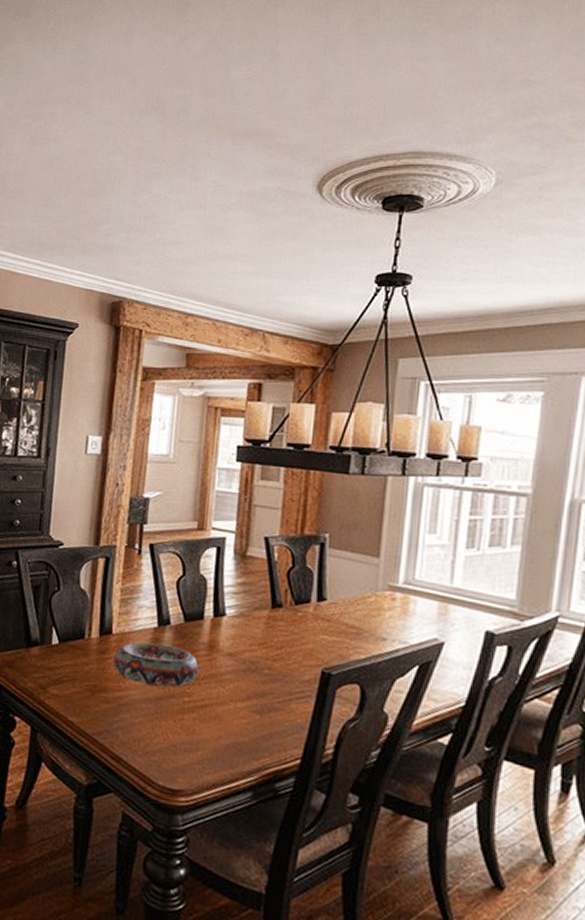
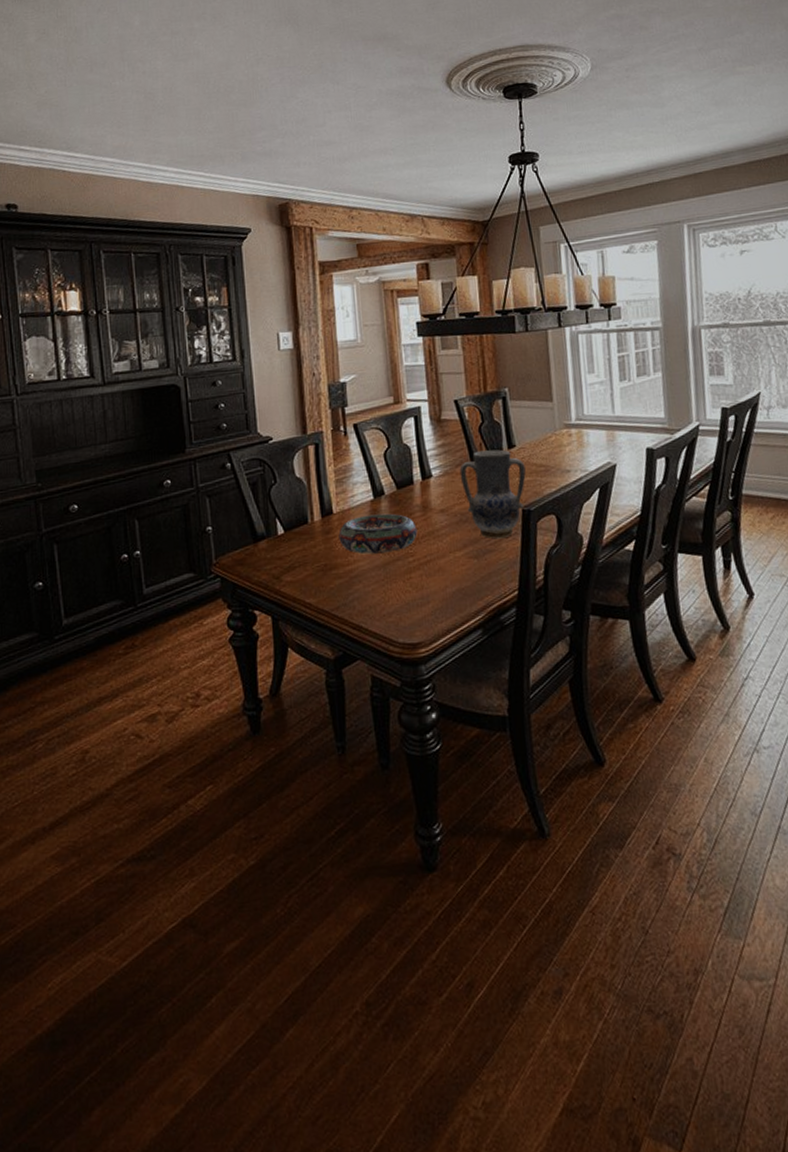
vase: none [256,597,334,698] -> present [459,449,526,539]

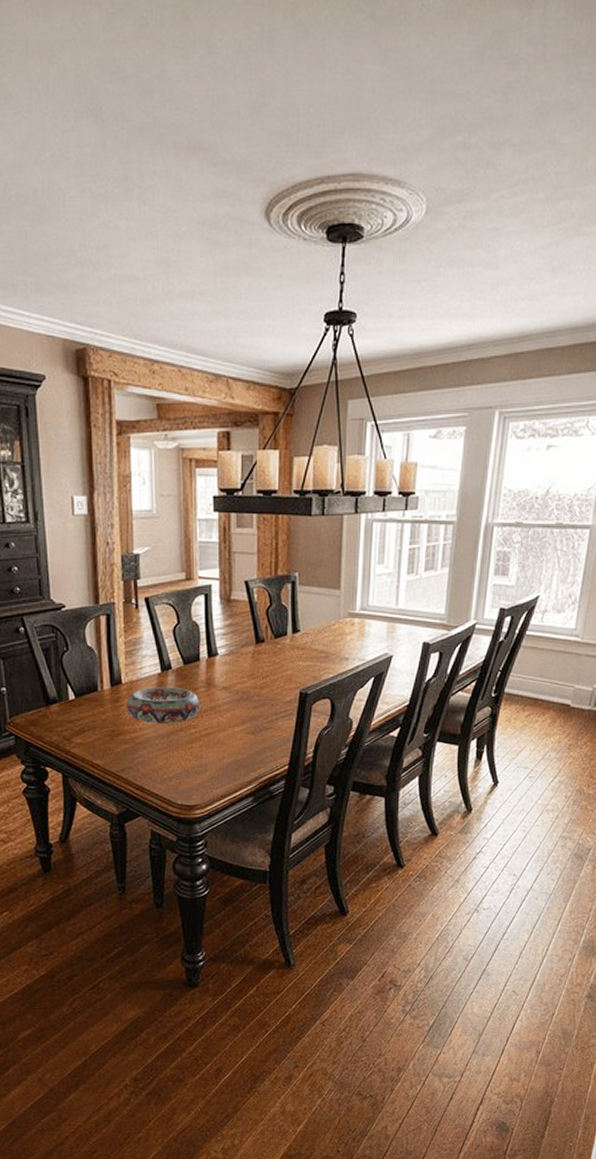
vase: present [459,449,526,539] -> none [244,633,307,717]

